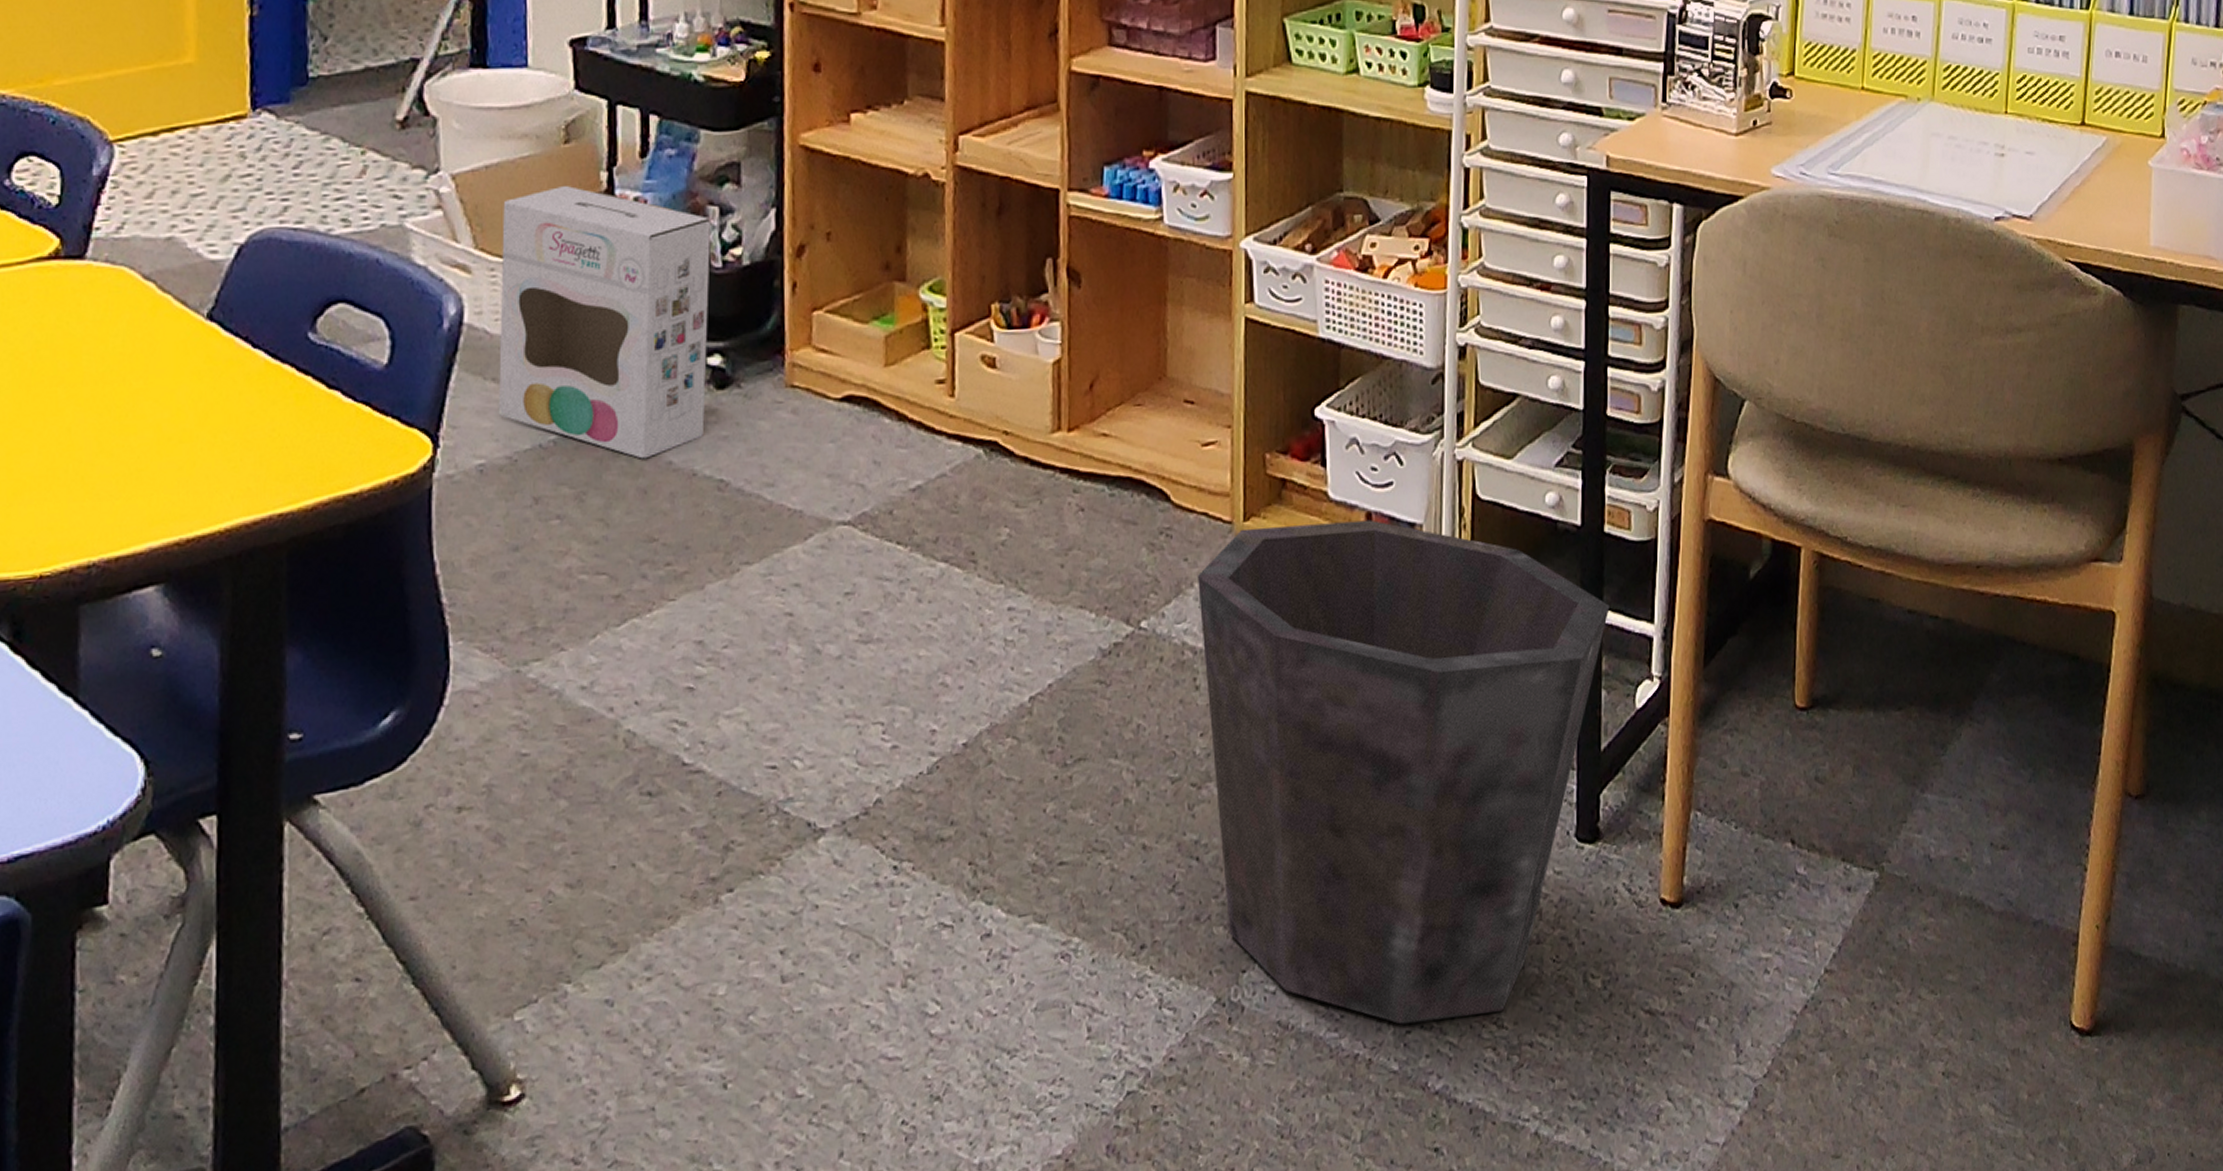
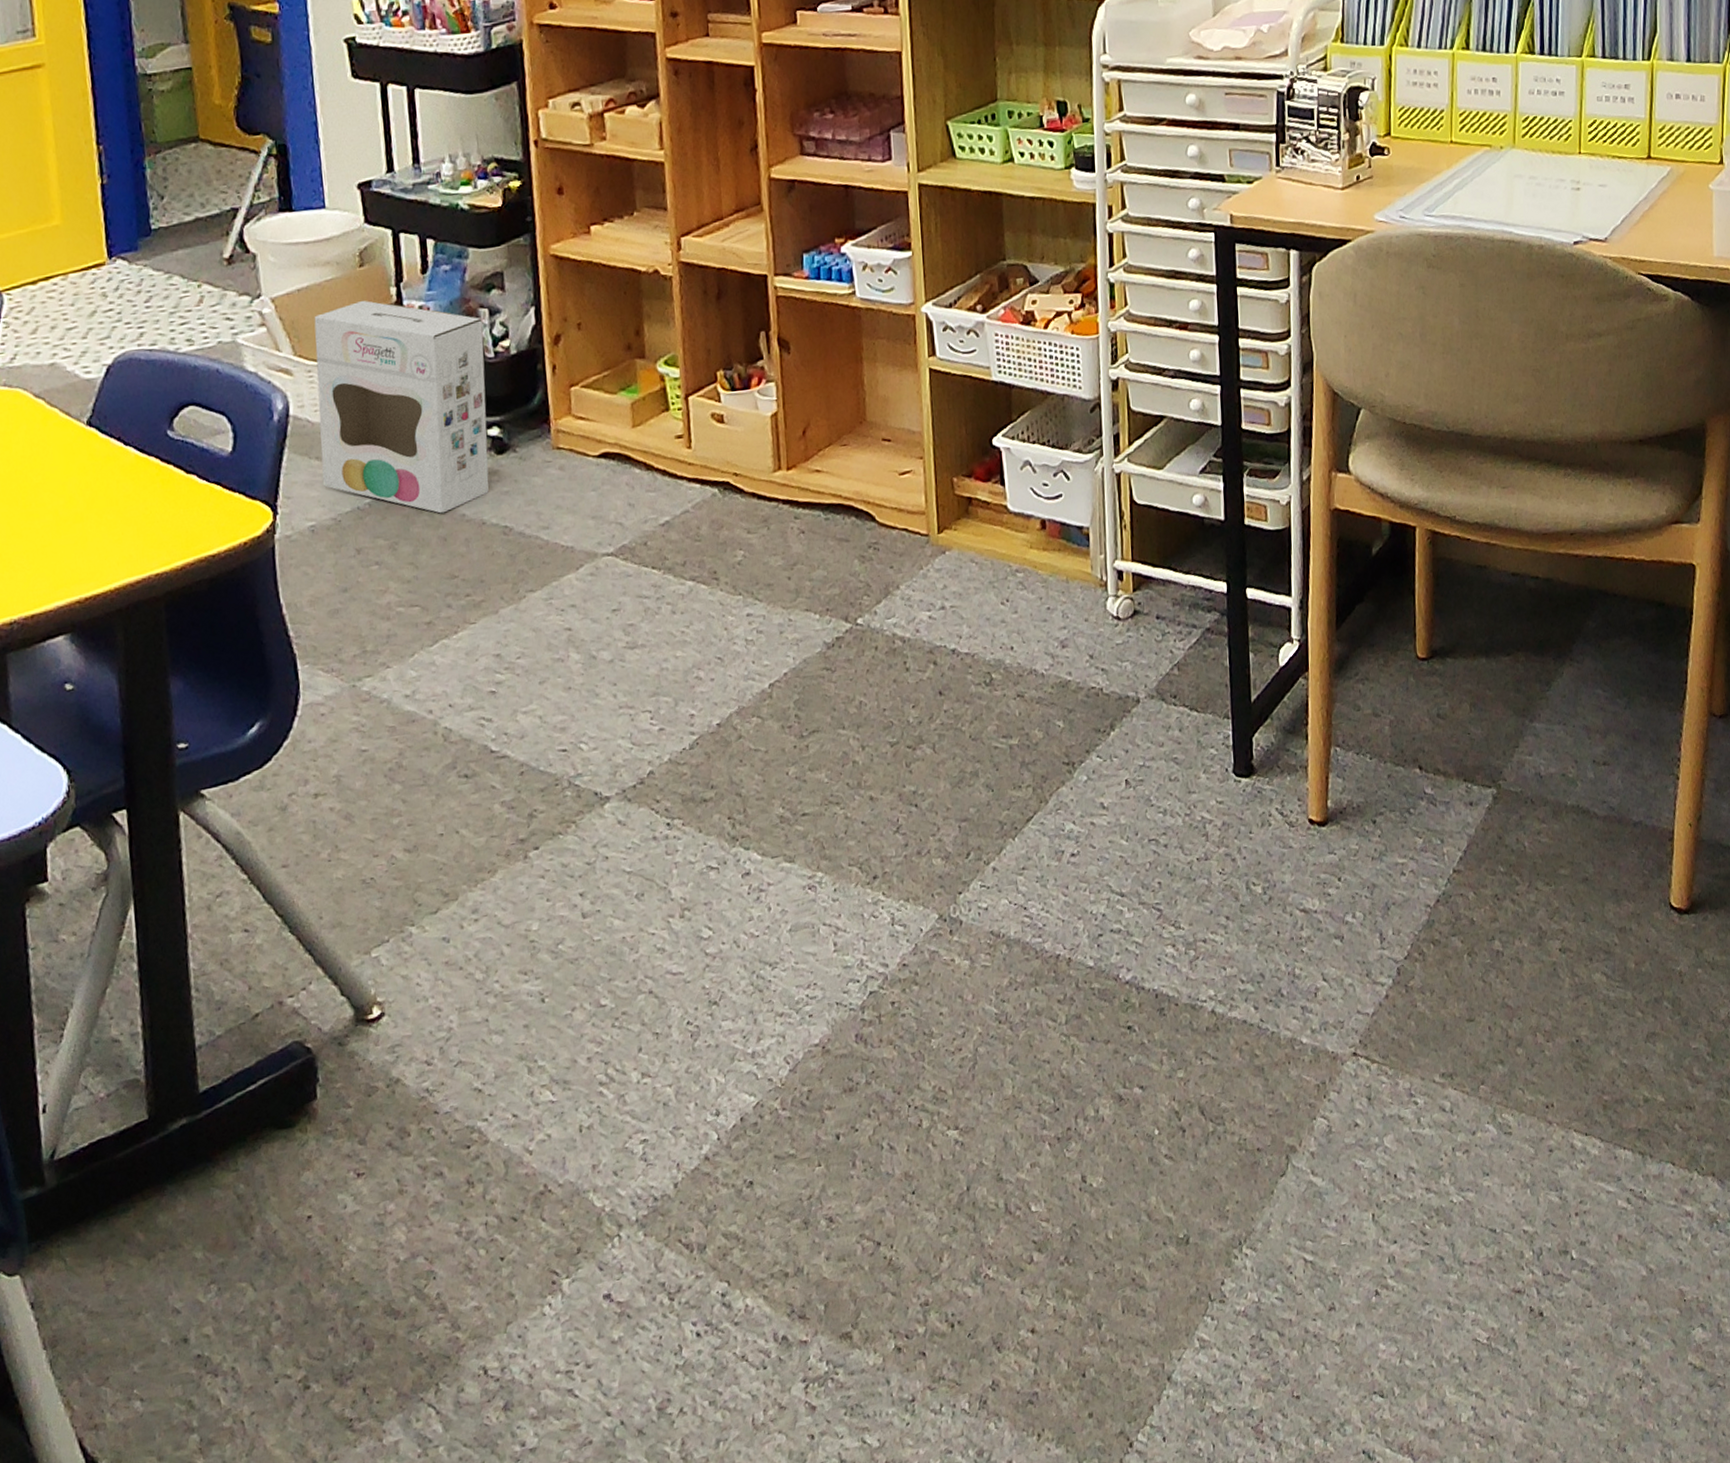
waste bin: present [1197,519,1610,1025] -> none [901,526,1253,930]

